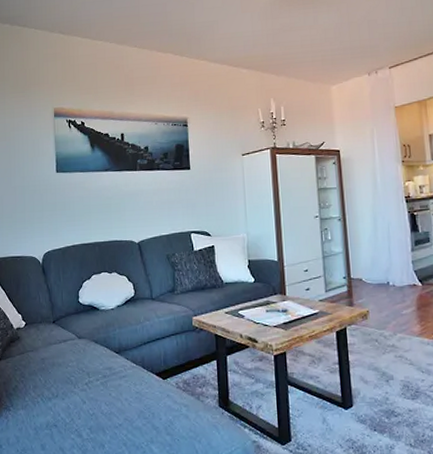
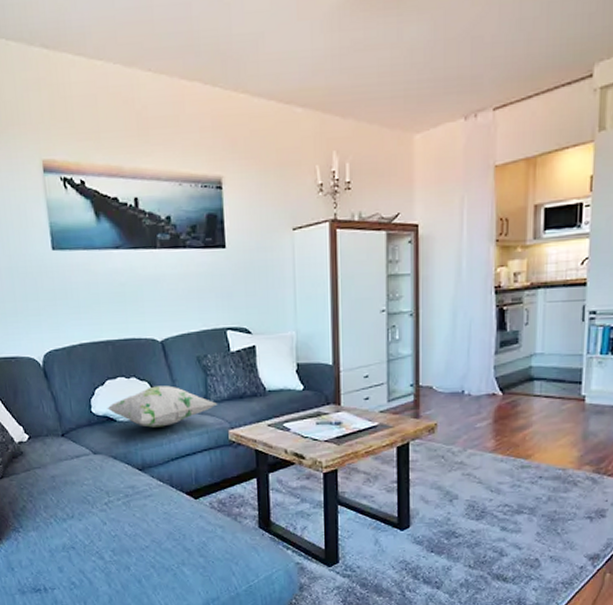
decorative pillow: none [92,279,183,315] -> present [107,385,217,428]

